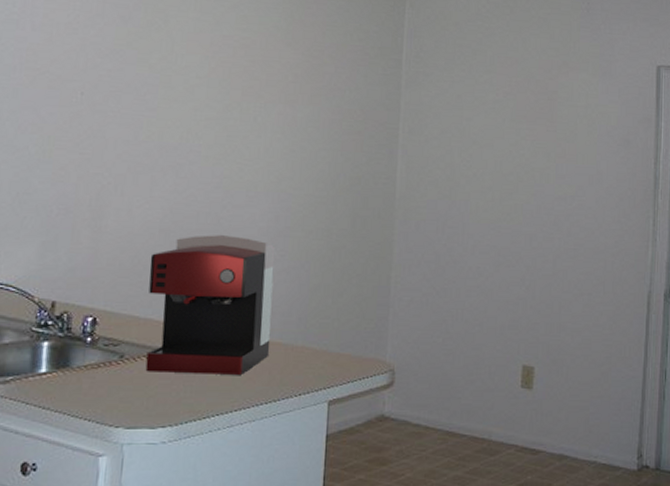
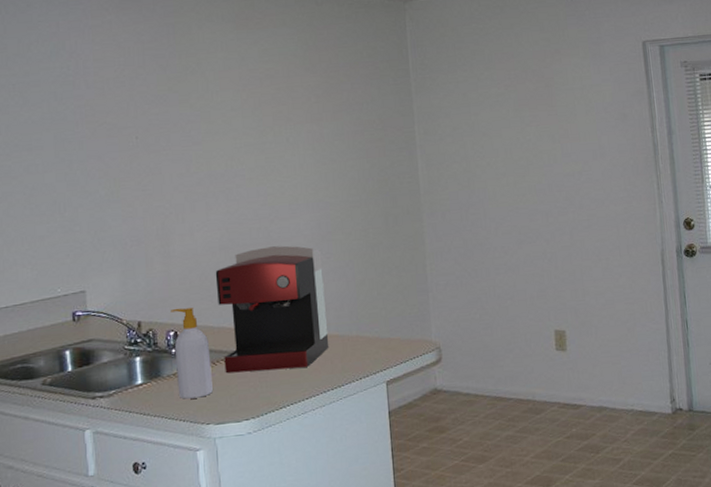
soap bottle: none [87,291,132,396] -> present [171,308,213,399]

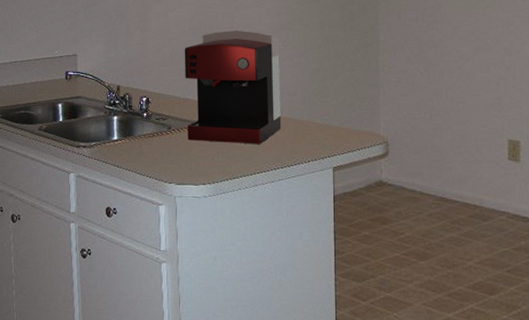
soap bottle: present [171,308,213,399] -> none [145,77,176,159]

